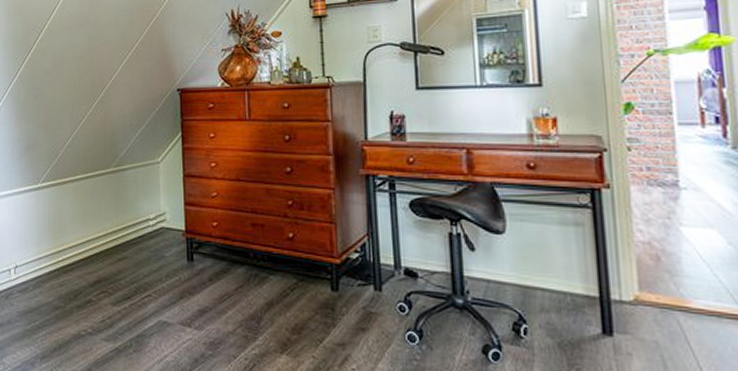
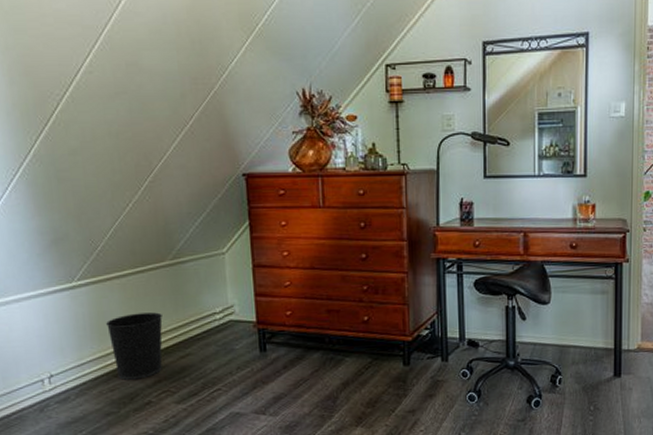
wastebasket: none [61,215,105,277] -> present [106,312,163,380]

